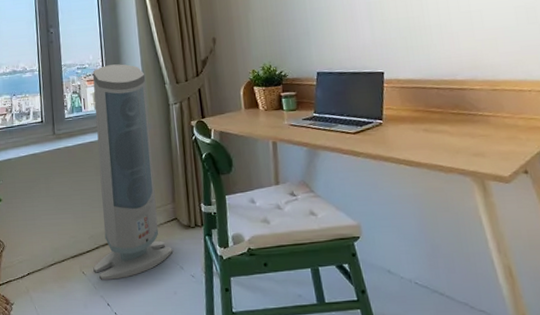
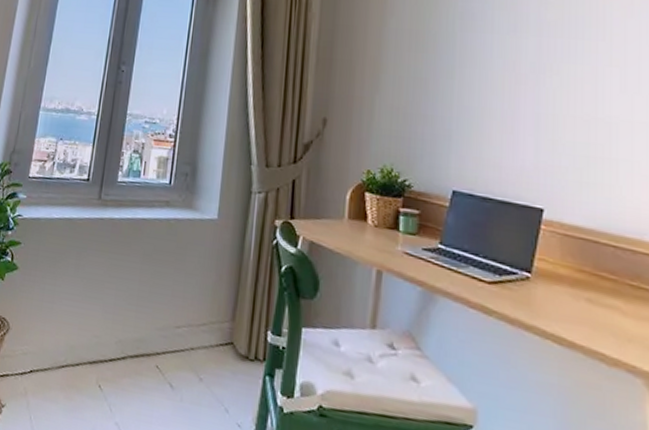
air purifier: present [92,64,172,280] -> none [113,125,228,407]

